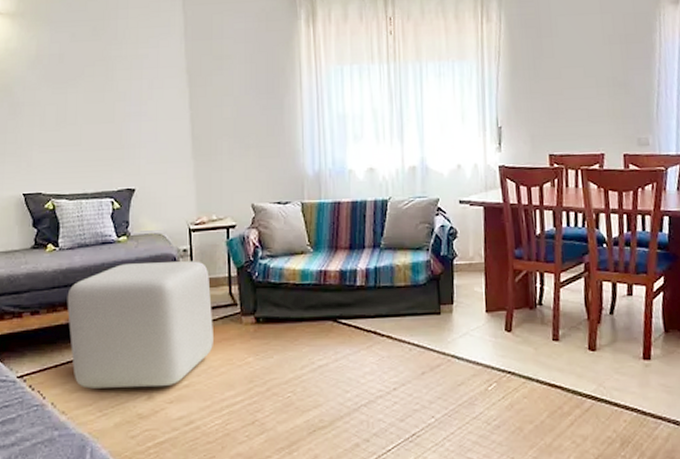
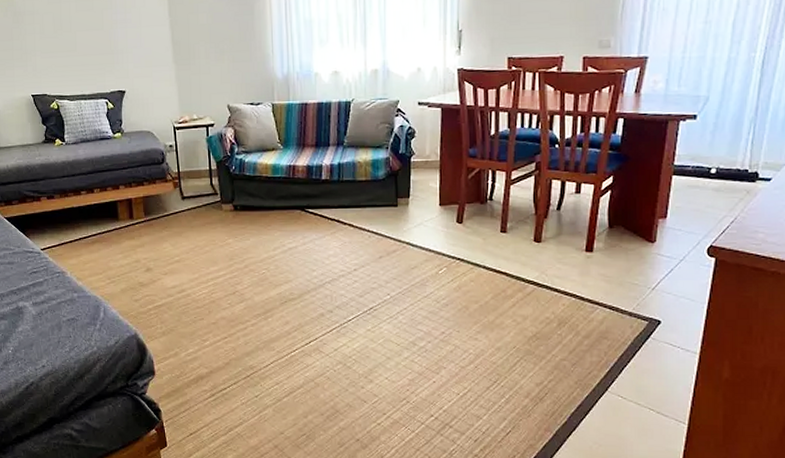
pouf: present [67,261,213,389] -> none [75,155,199,262]

